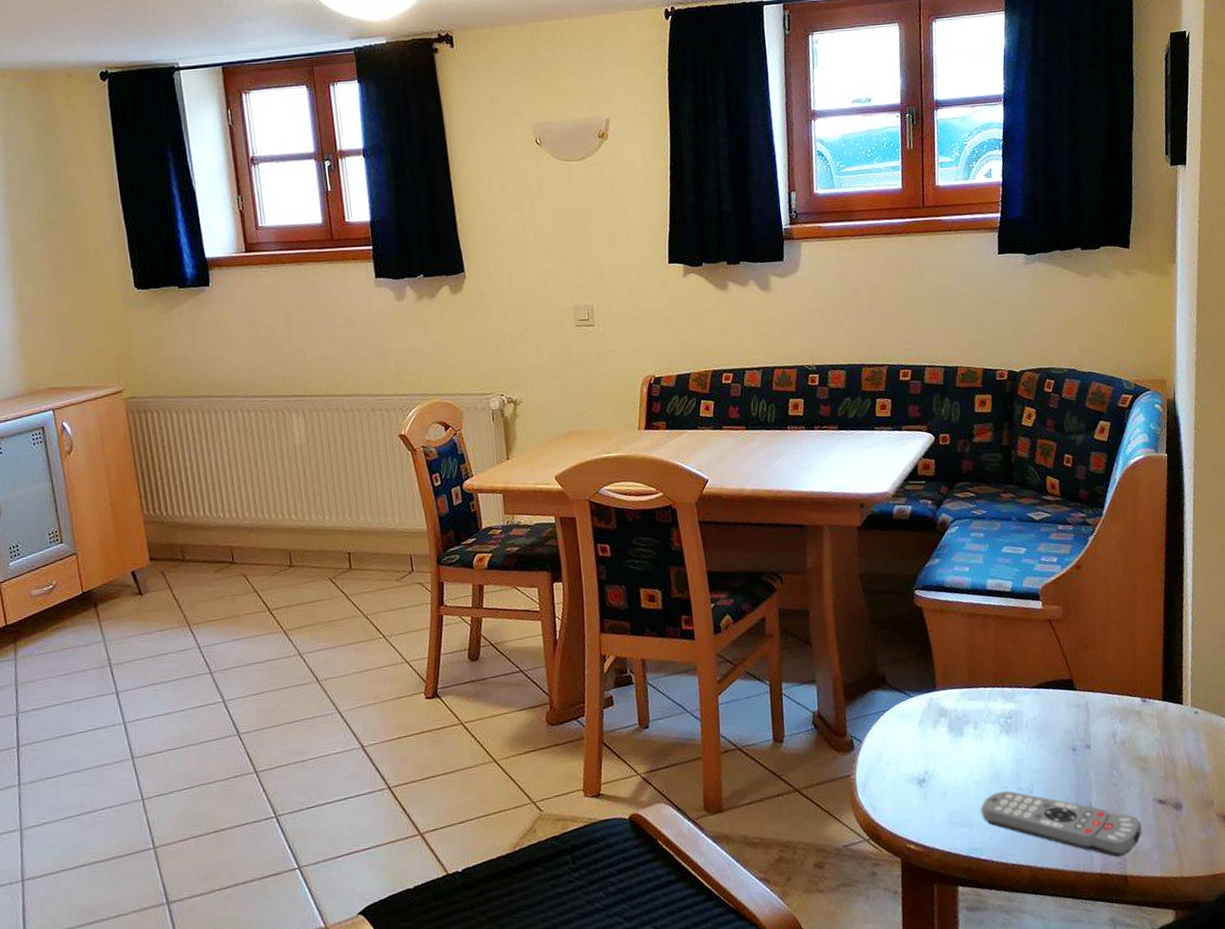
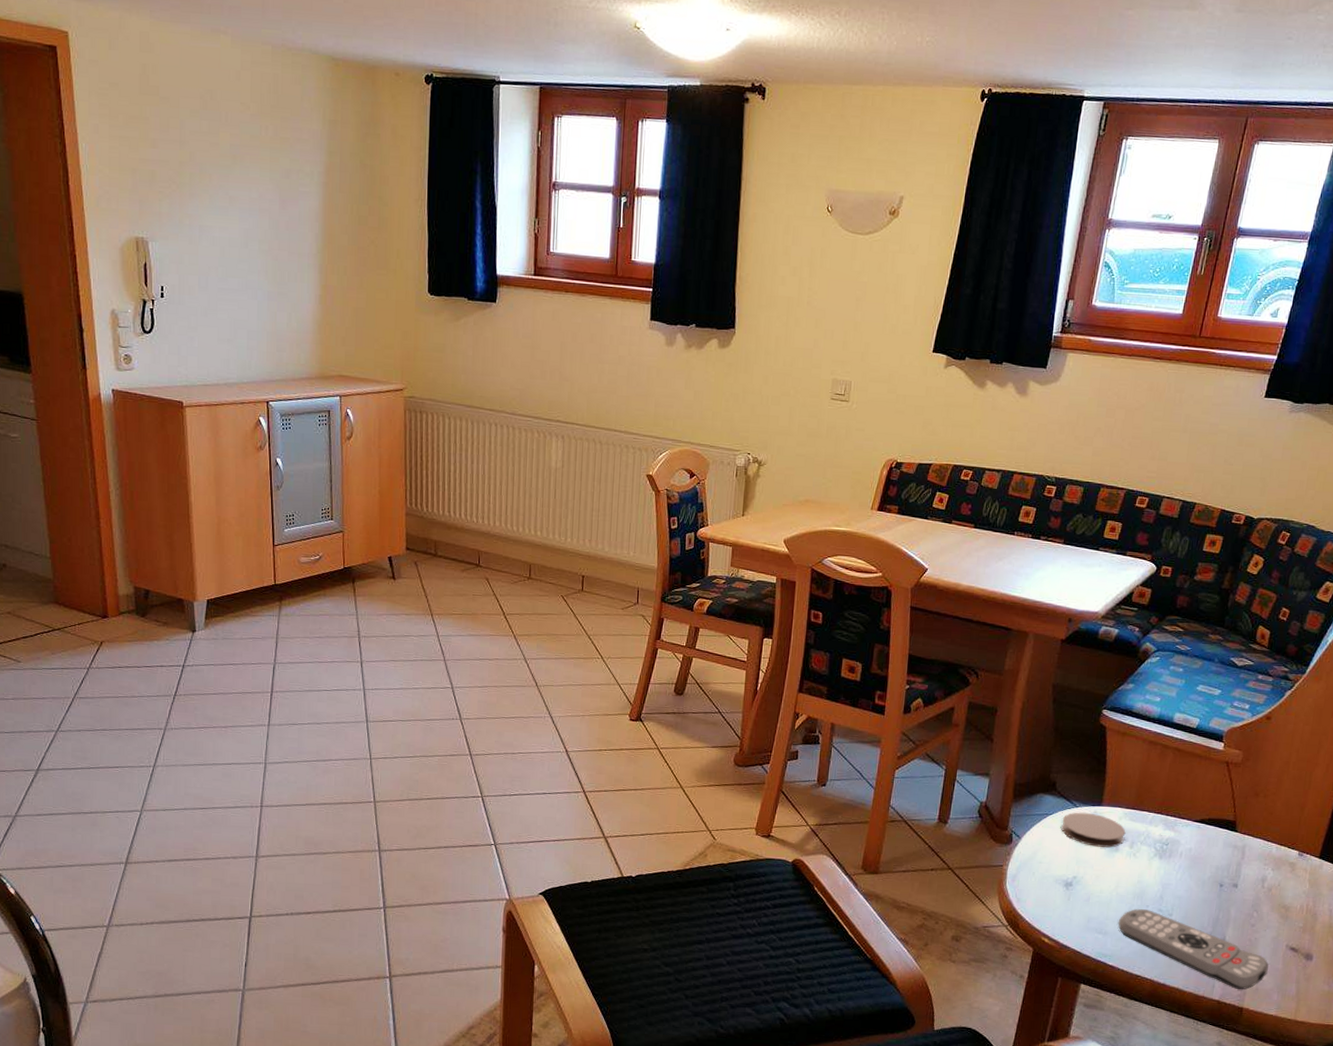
coaster: none [900,700,967,736] -> present [1061,812,1126,848]

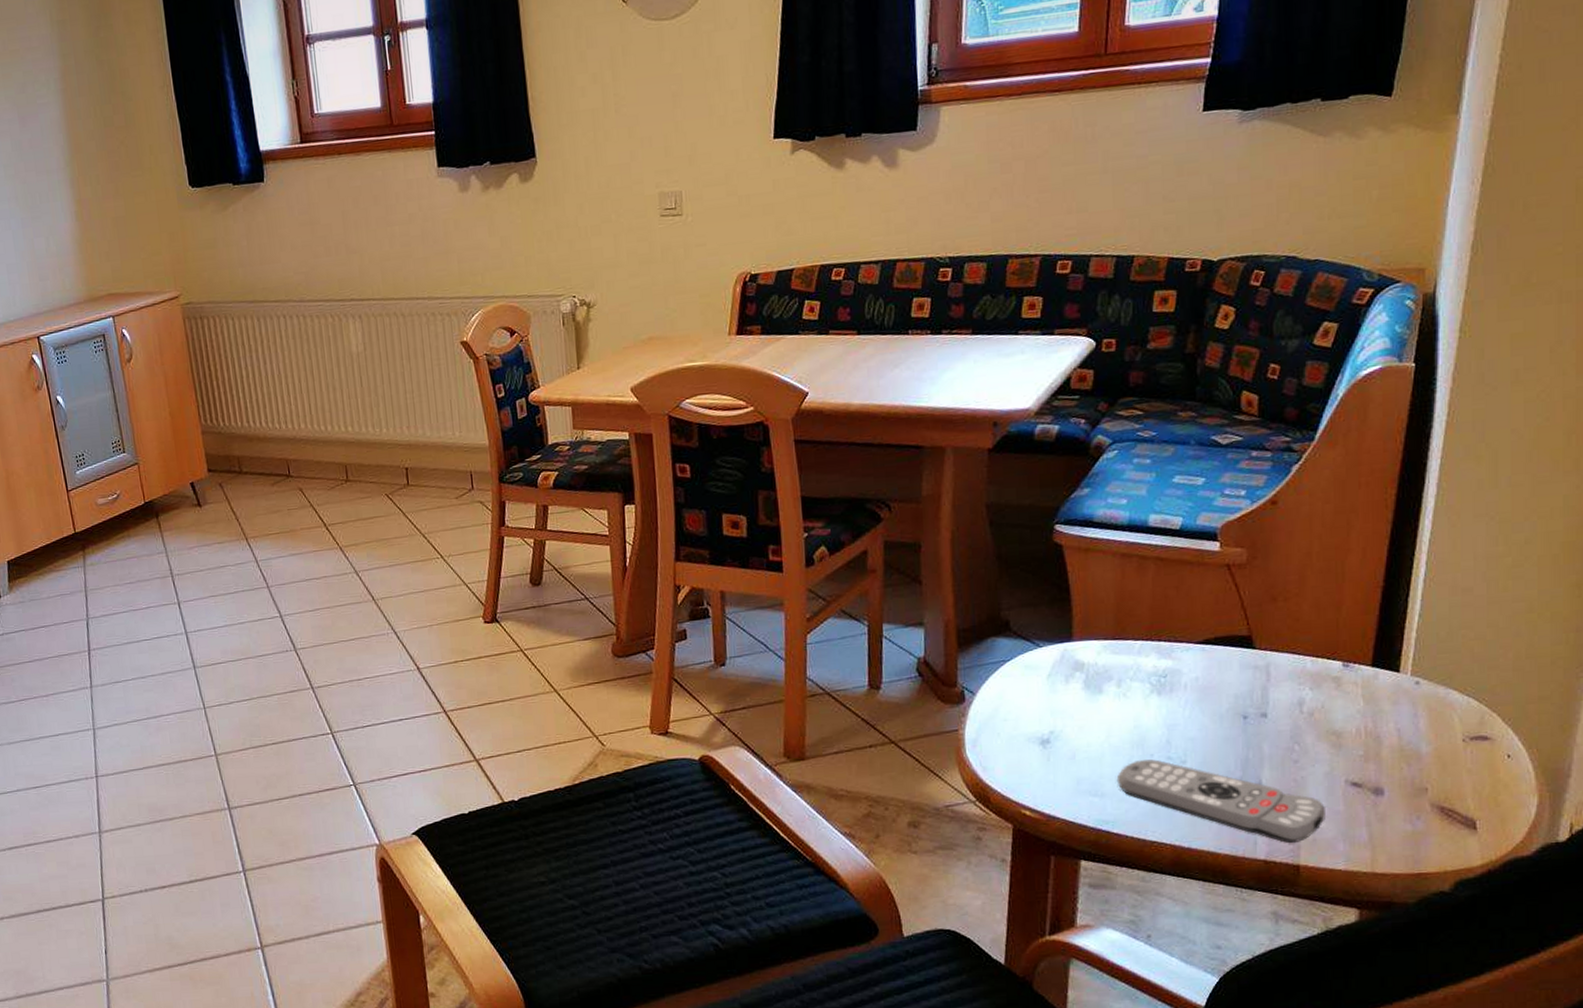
coaster: present [1061,812,1126,848] -> none [1024,651,1109,692]

